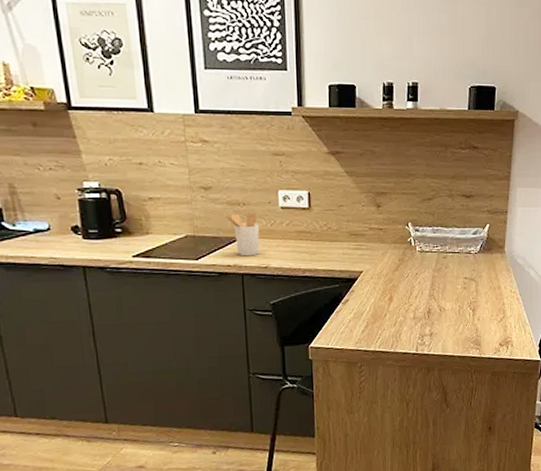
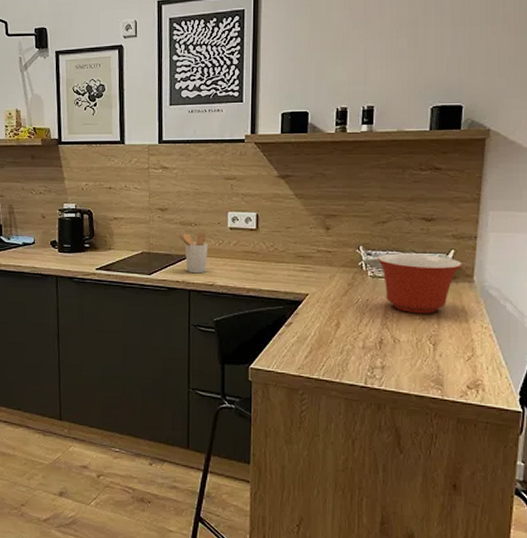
mixing bowl: none [424,228,496,284] -> present [376,253,462,314]

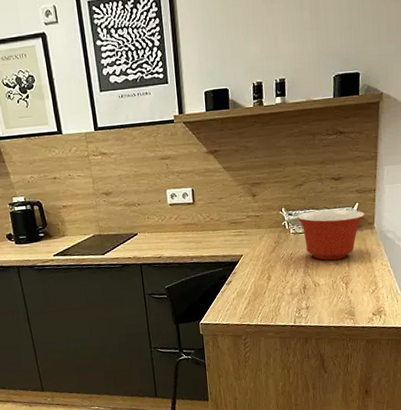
utensil holder: present [176,232,209,274] -> none [122,210,154,249]

